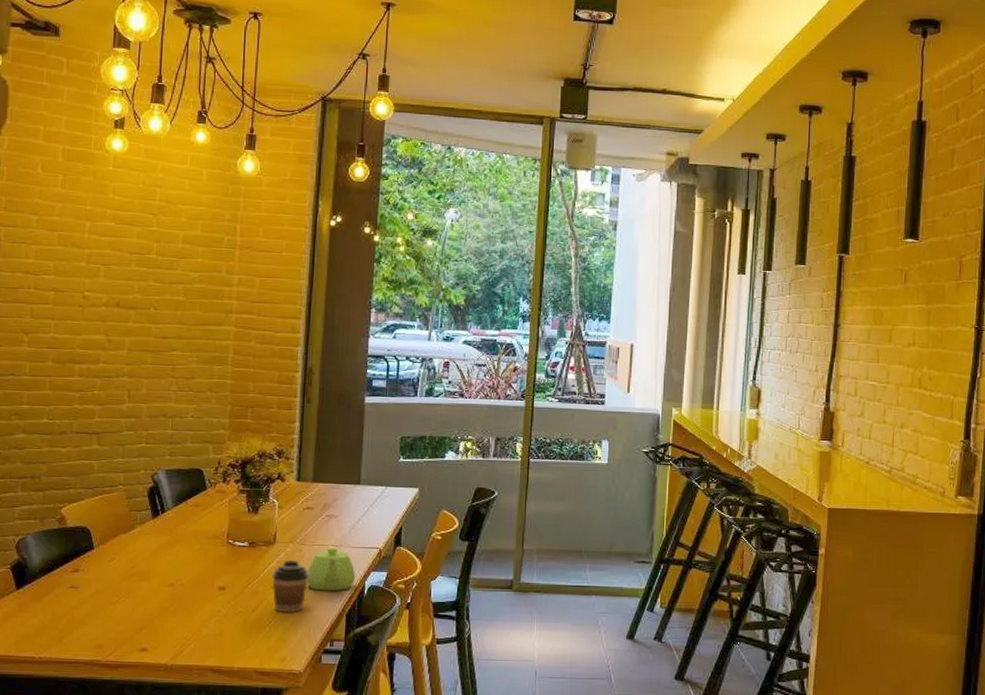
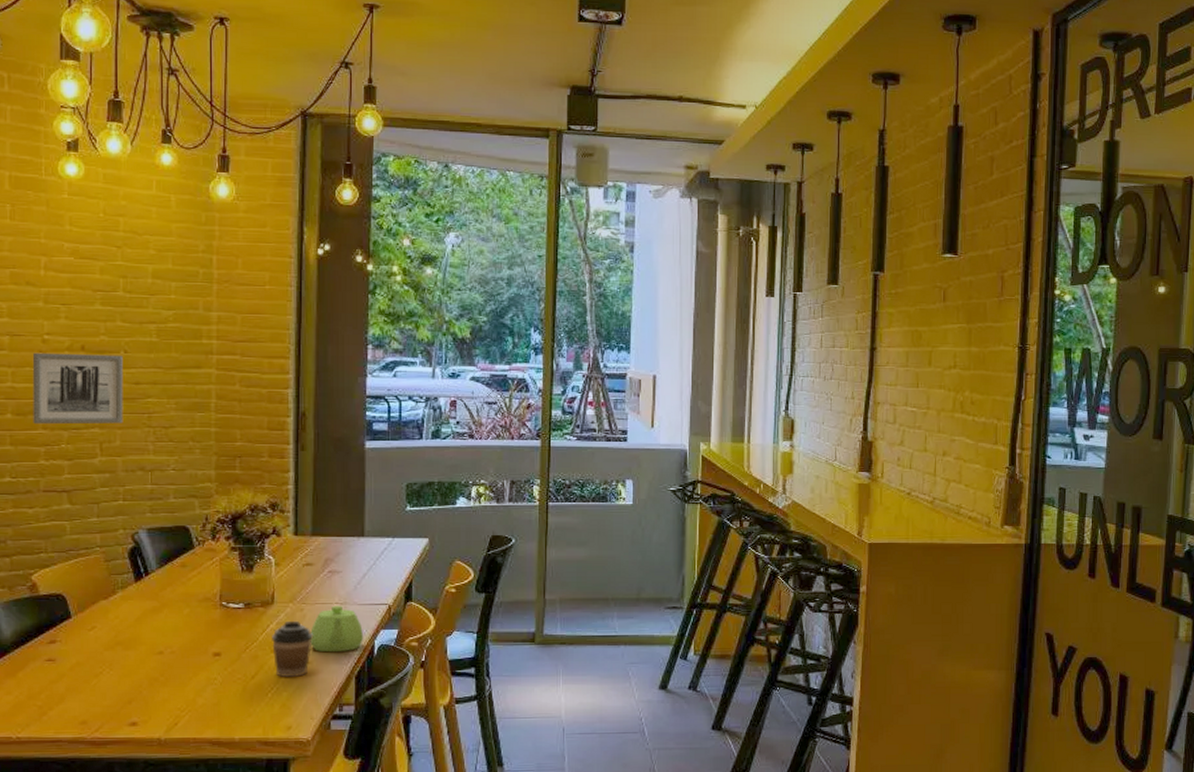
wall art: none [70,307,153,373] -> present [32,352,123,425]

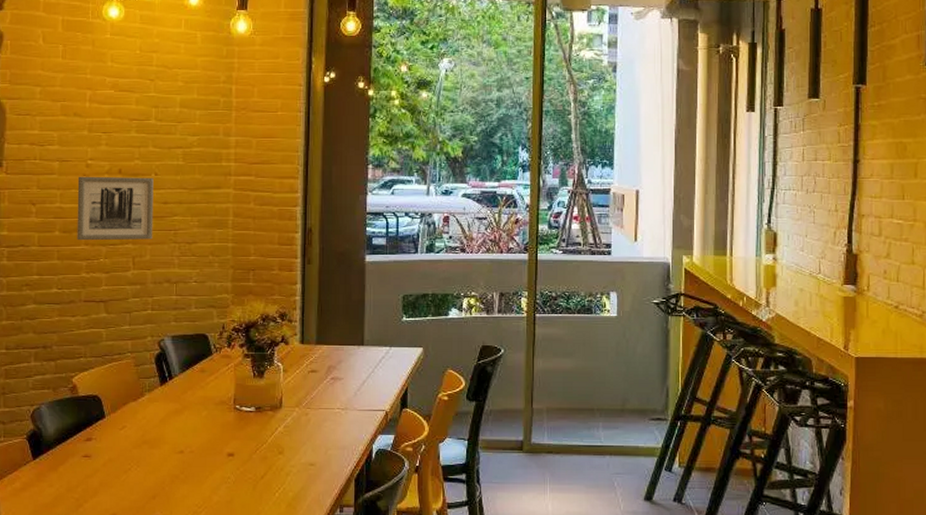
coffee cup: present [272,620,313,677] -> none [280,424,316,478]
teapot: present [310,605,364,653] -> none [314,411,363,456]

